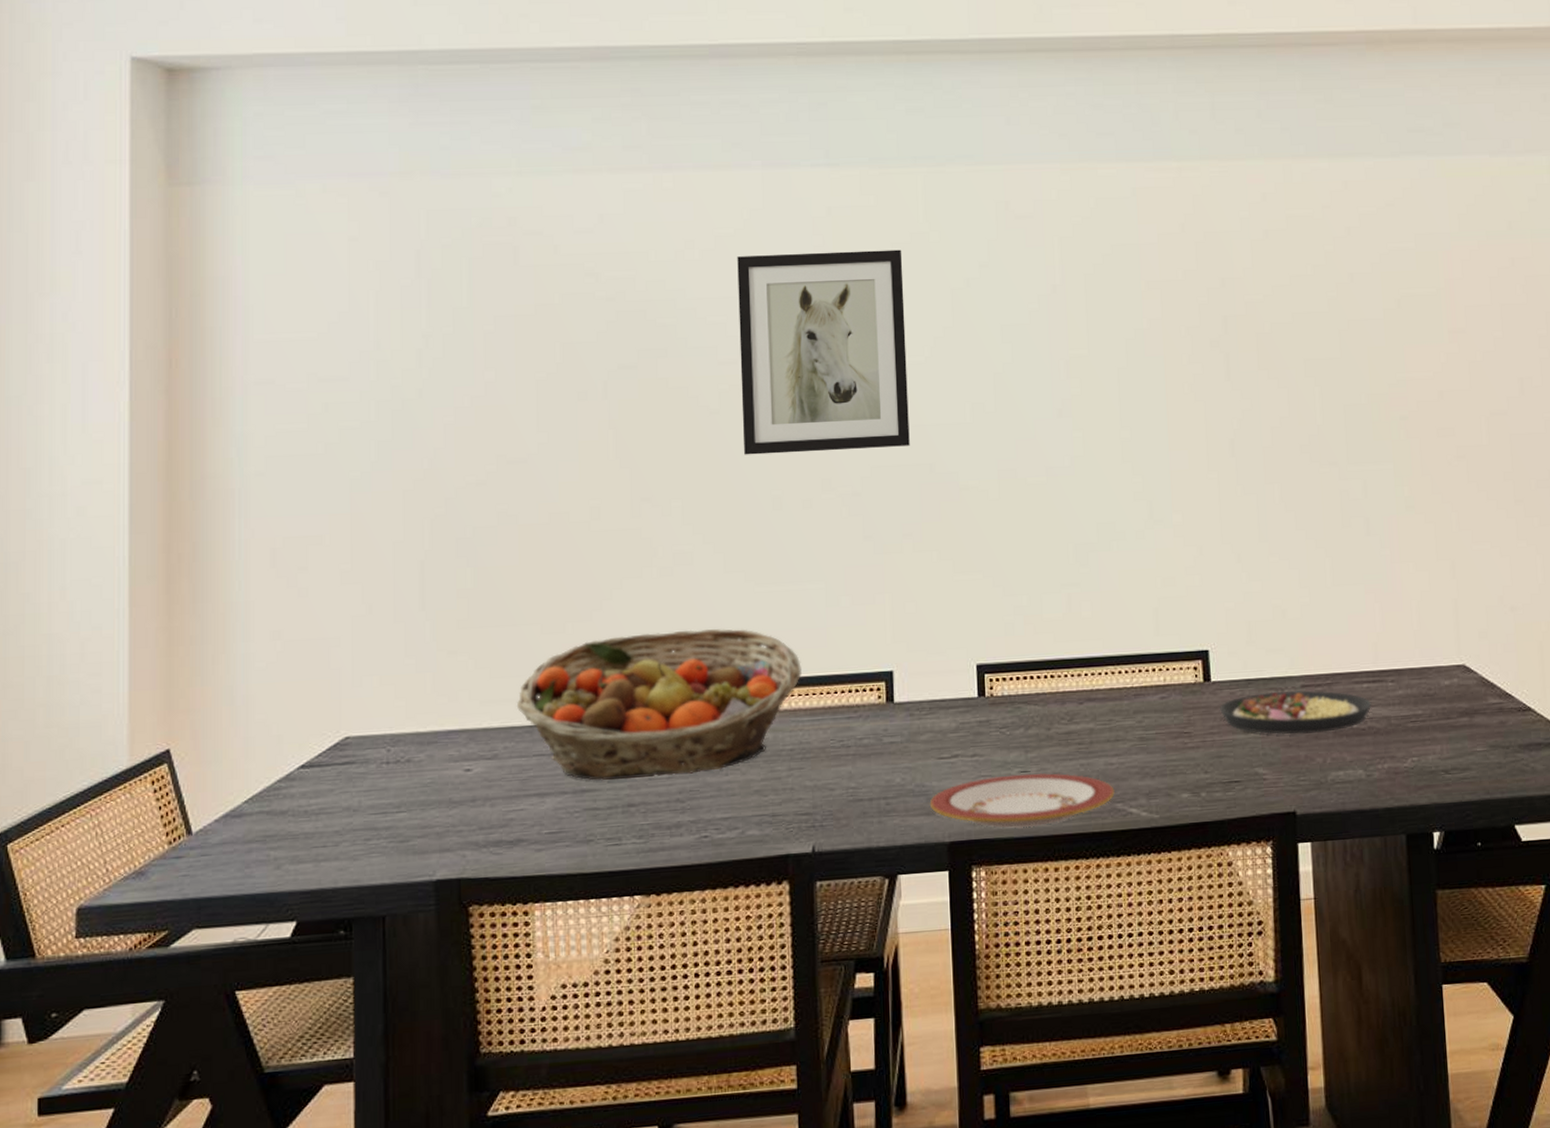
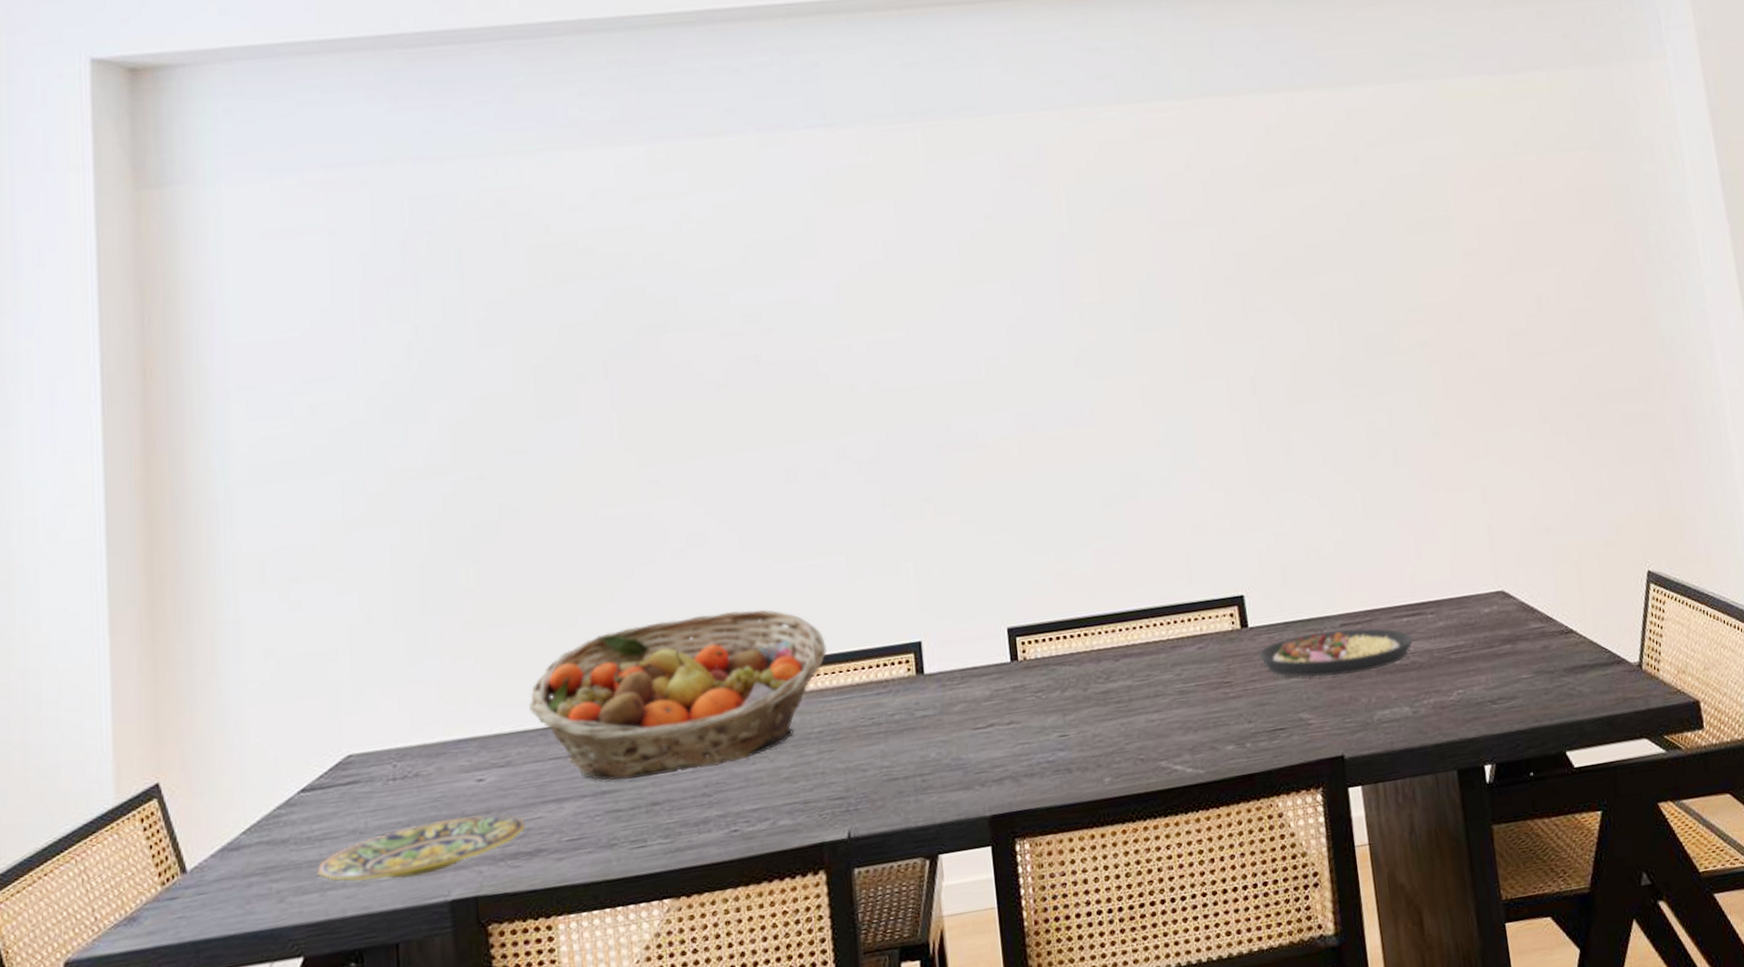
plate: none [311,803,509,856] -> present [316,814,526,881]
wall art: present [737,249,910,455] -> none [736,207,925,429]
plate: present [929,772,1115,829] -> none [967,734,1158,797]

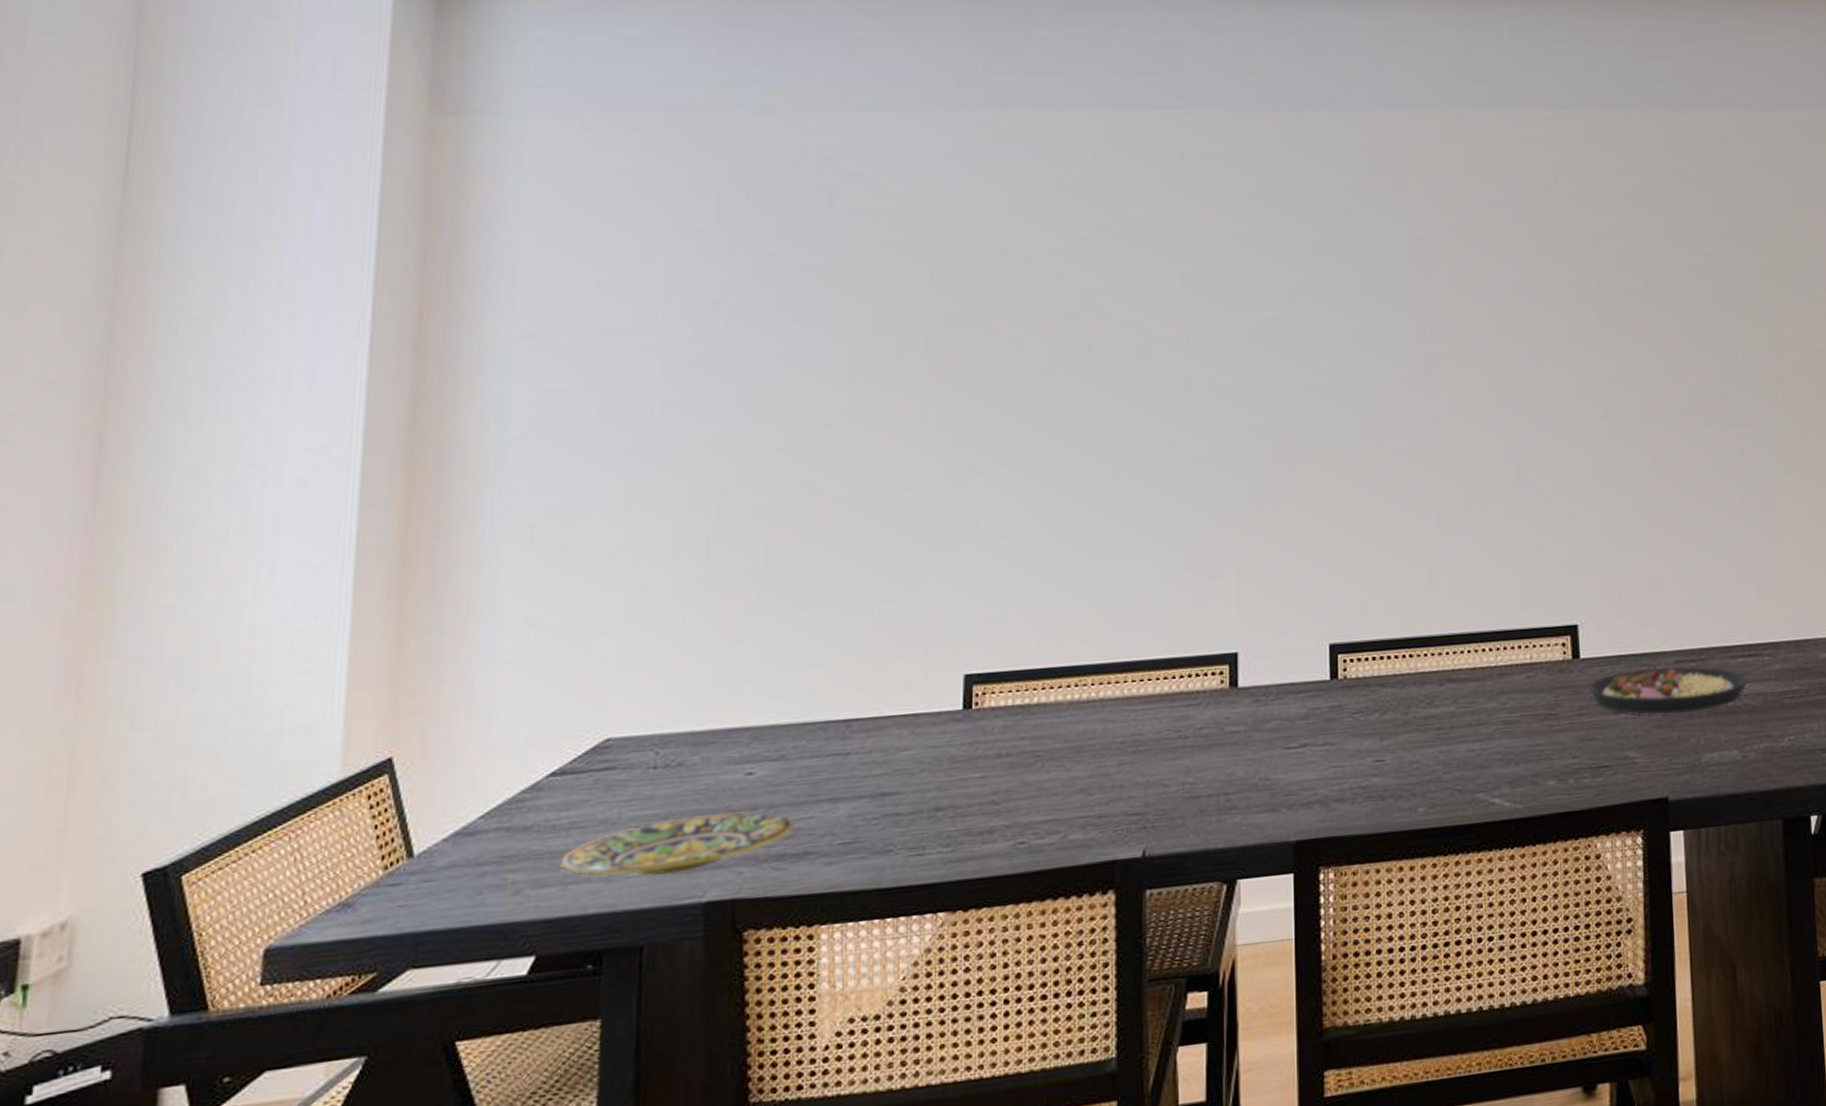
fruit basket: present [528,609,827,781] -> none [809,608,1136,783]

